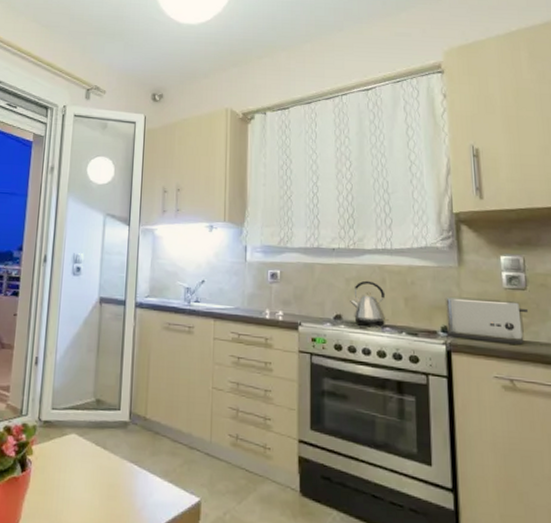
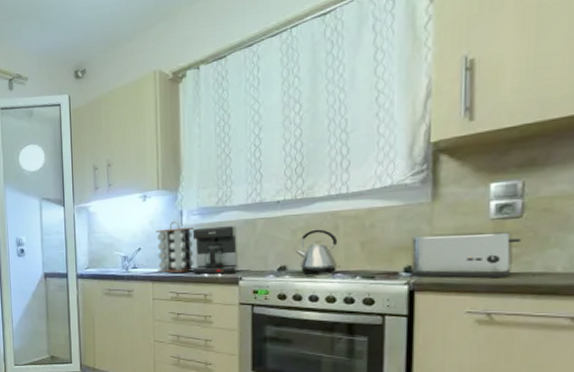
spice rack: none [219,255,258,313] -> present [156,221,195,274]
coffee maker: none [255,266,298,318] -> present [192,226,239,274]

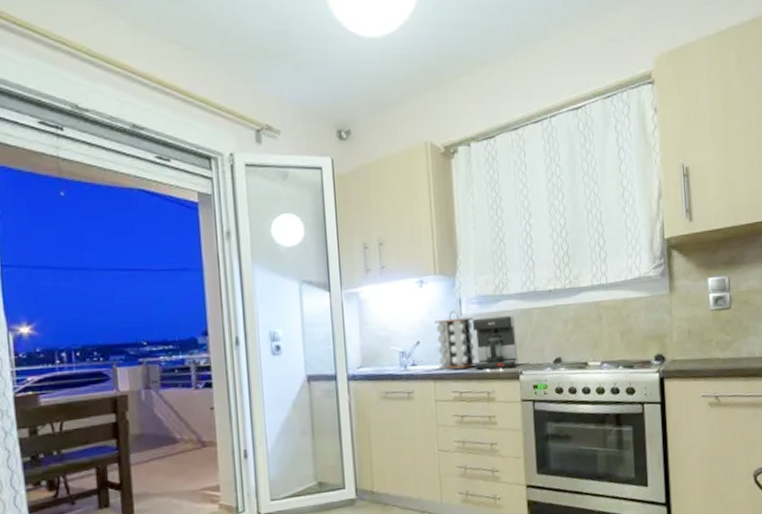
kettle: present [296,229,341,274] -> none [568,319,607,366]
toaster: present [410,230,522,279] -> none [657,320,733,366]

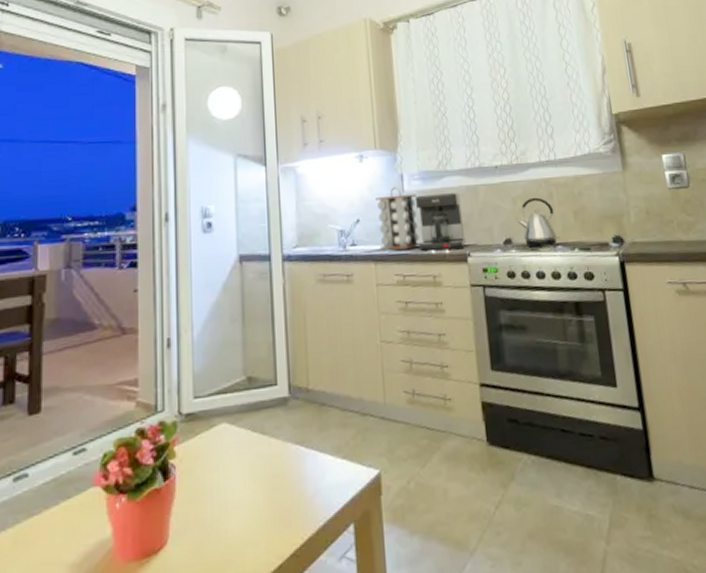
kettle: none [568,319,607,366] -> present [518,197,560,248]

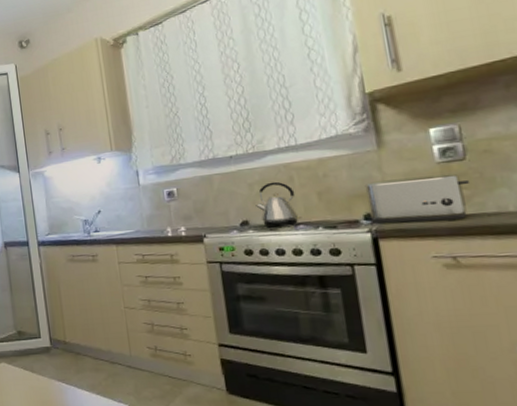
spice rack: present [375,186,421,251] -> none [114,181,158,235]
coffee maker: present [415,193,466,251] -> none [150,183,202,234]
toaster: none [613,199,694,248] -> present [364,173,471,225]

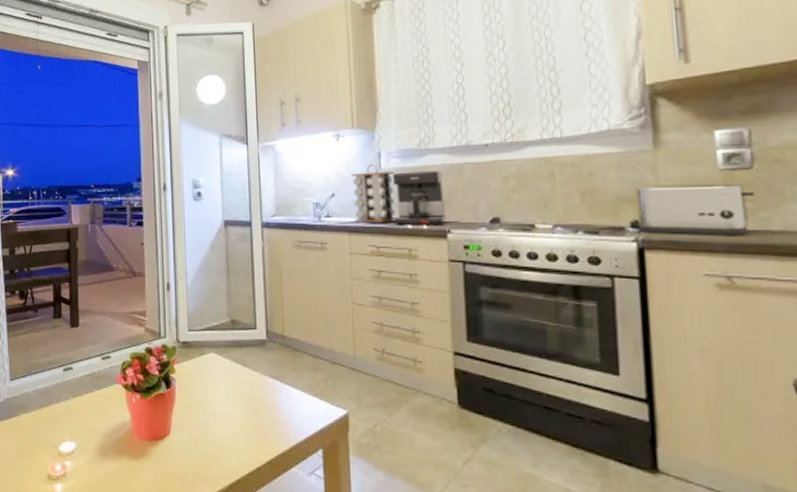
spice rack: none [114,181,158,235] -> present [351,163,397,224]
coffee maker: none [150,183,202,234] -> present [392,171,446,226]
kettle: present [256,181,302,228] -> none [509,176,561,228]

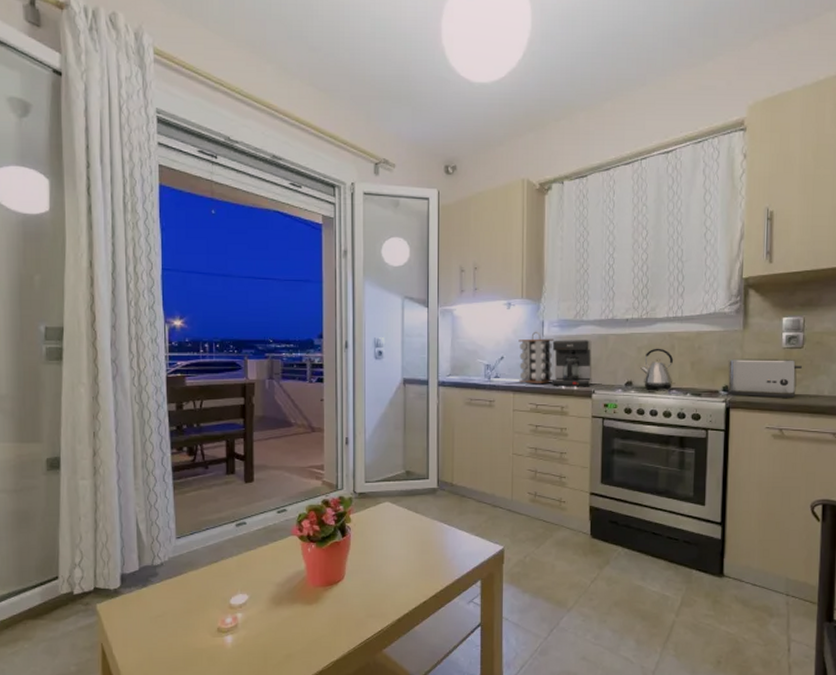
kettle: none [509,176,561,228] -> present [640,348,676,390]

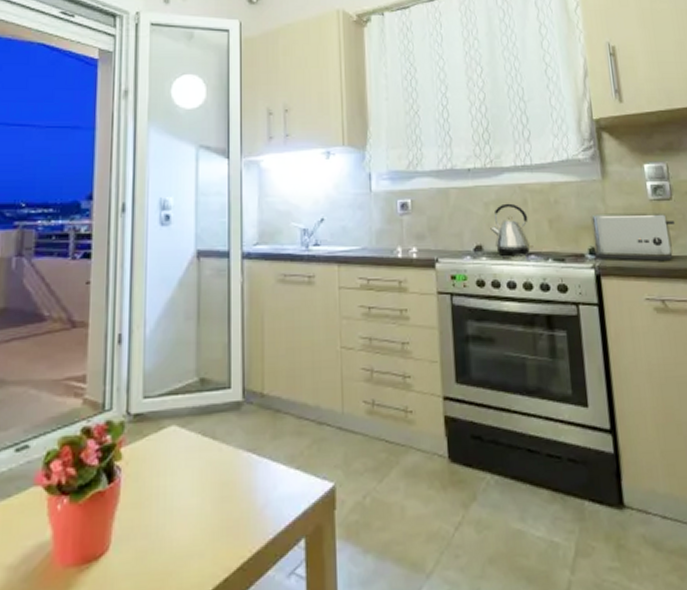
spice rack: present [518,331,555,385] -> none [341,185,388,253]
coffee maker: present [551,340,593,387] -> none [382,195,434,255]

